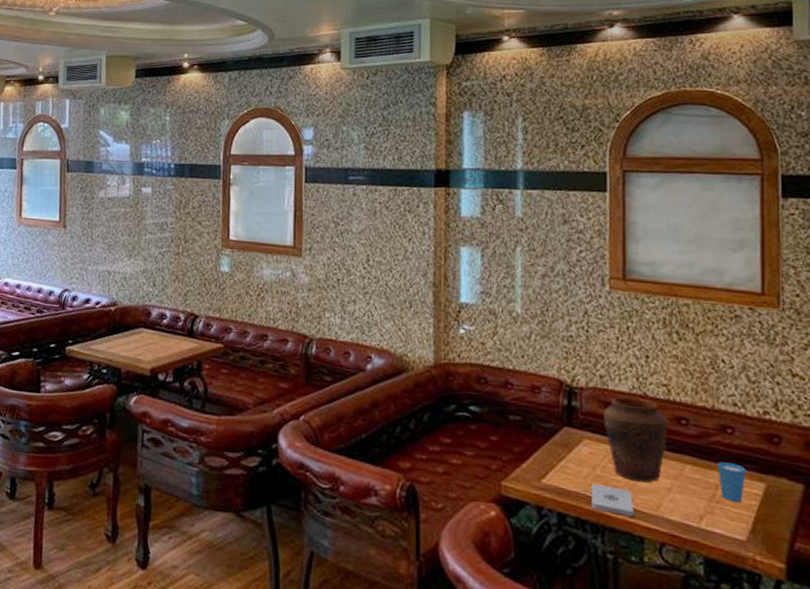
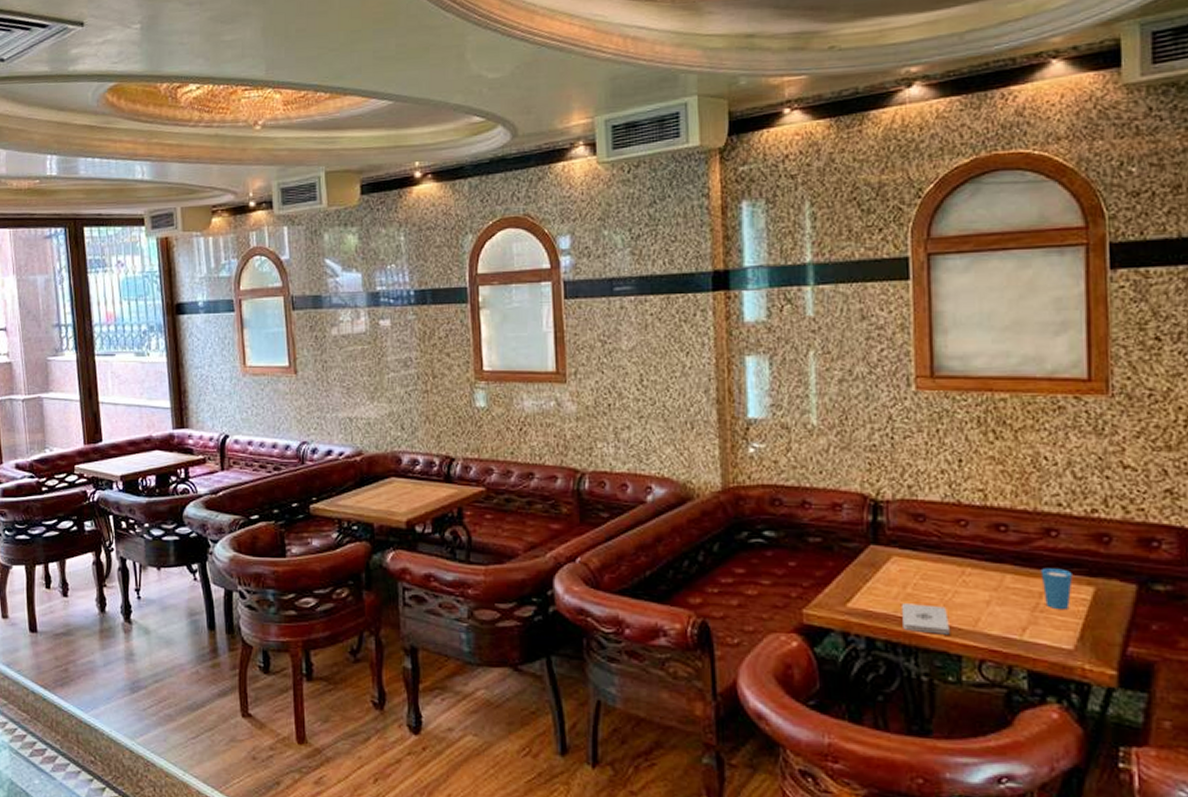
vase: present [604,396,668,483] -> none [914,506,986,597]

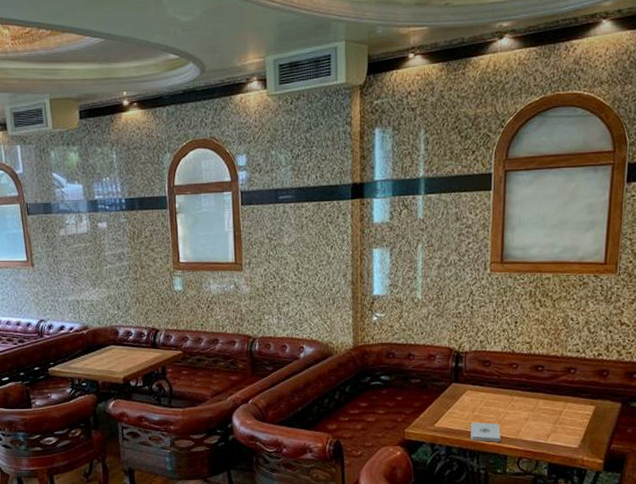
cup: present [1040,568,1073,611] -> none [562,394,582,422]

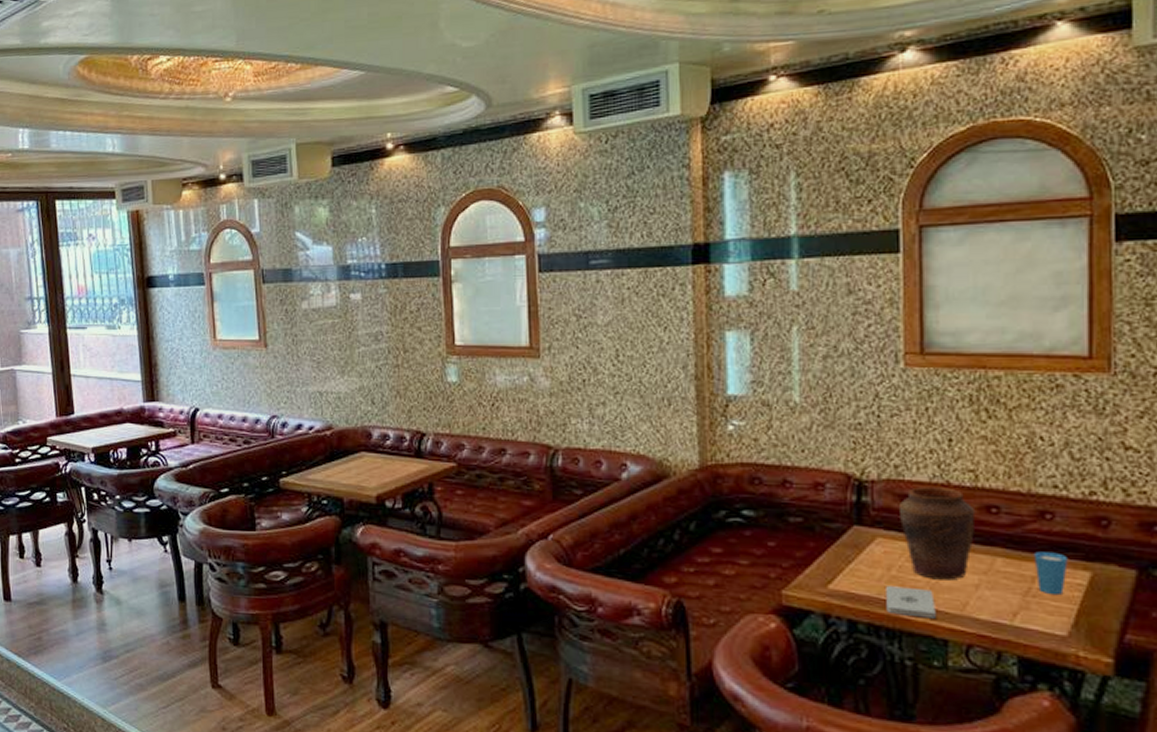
vase: none [482,354,529,417] -> present [900,486,976,580]
cup: none [562,394,582,422] -> present [1033,551,1068,596]

